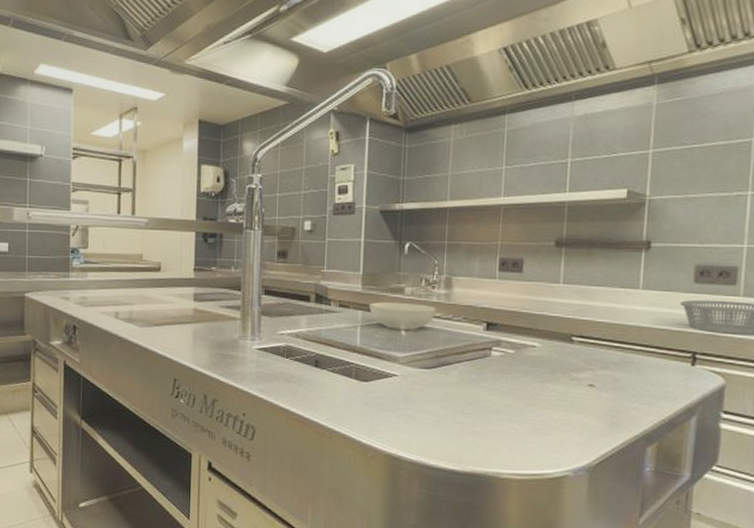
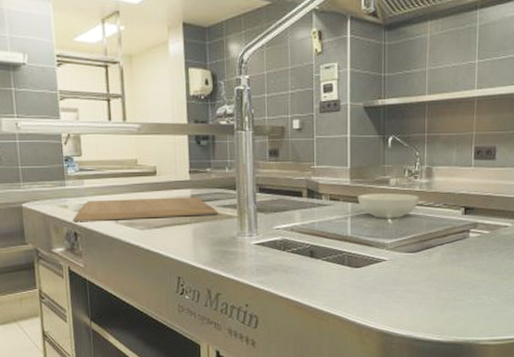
chopping board: none [73,293,221,316] -> present [73,197,219,222]

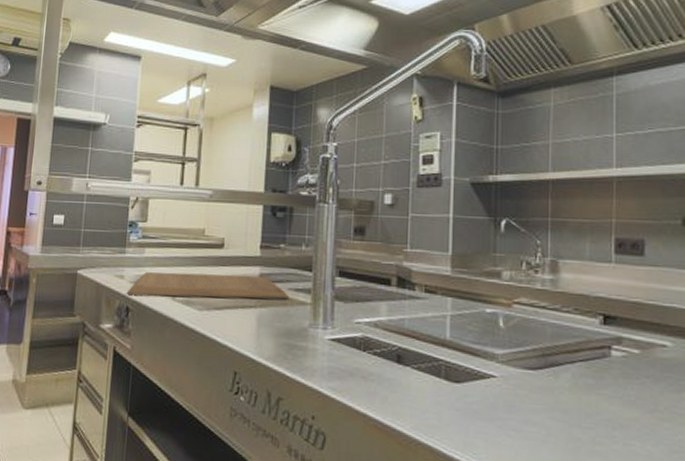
bowl: present [358,193,419,219] -> none [460,288,541,323]

